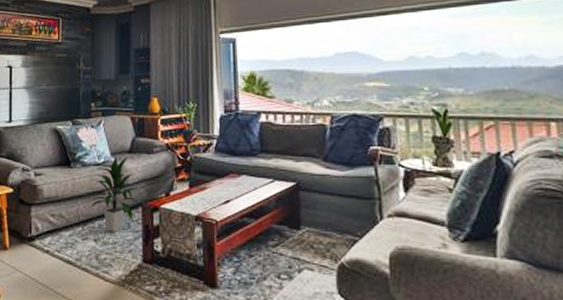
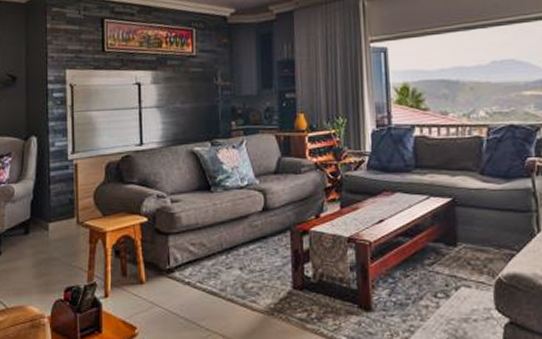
indoor plant: present [85,157,137,232] -> none [228,178,285,259]

